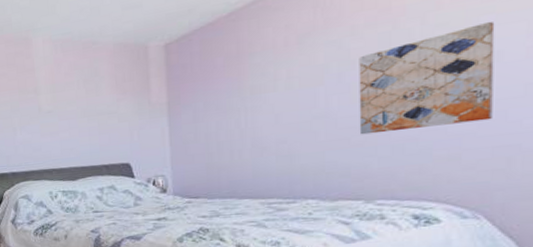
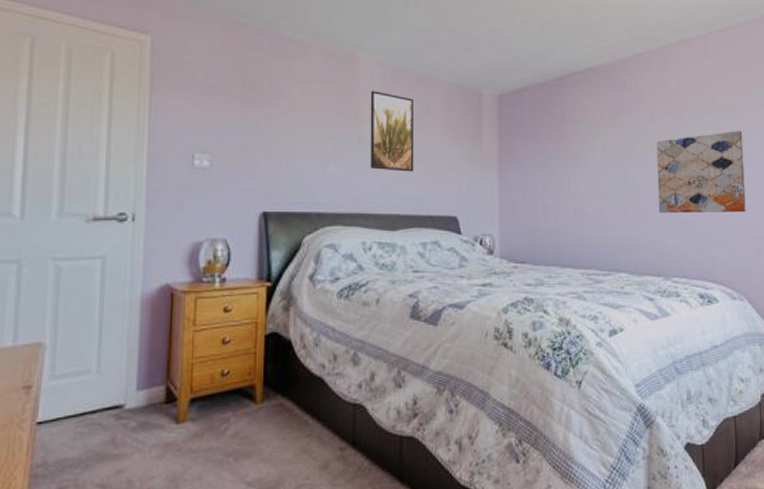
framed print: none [44,64,88,132] -> present [370,91,415,172]

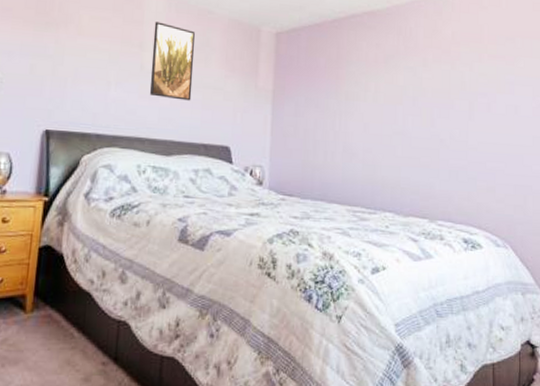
wall art: present [656,130,746,214] -> none [427,80,514,162]

